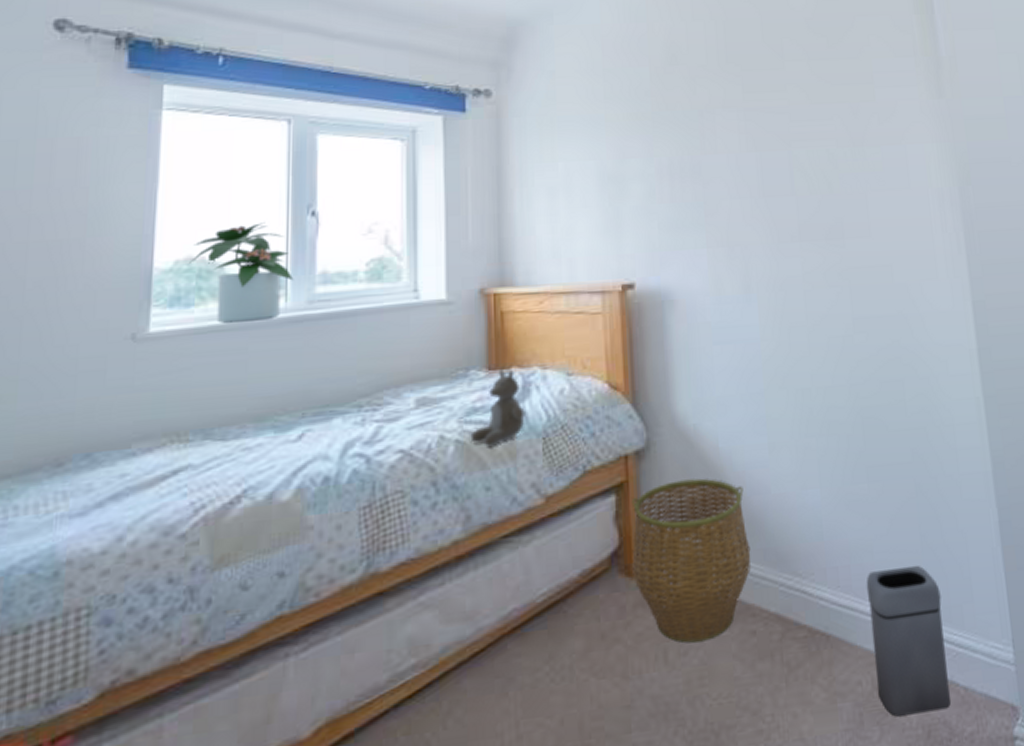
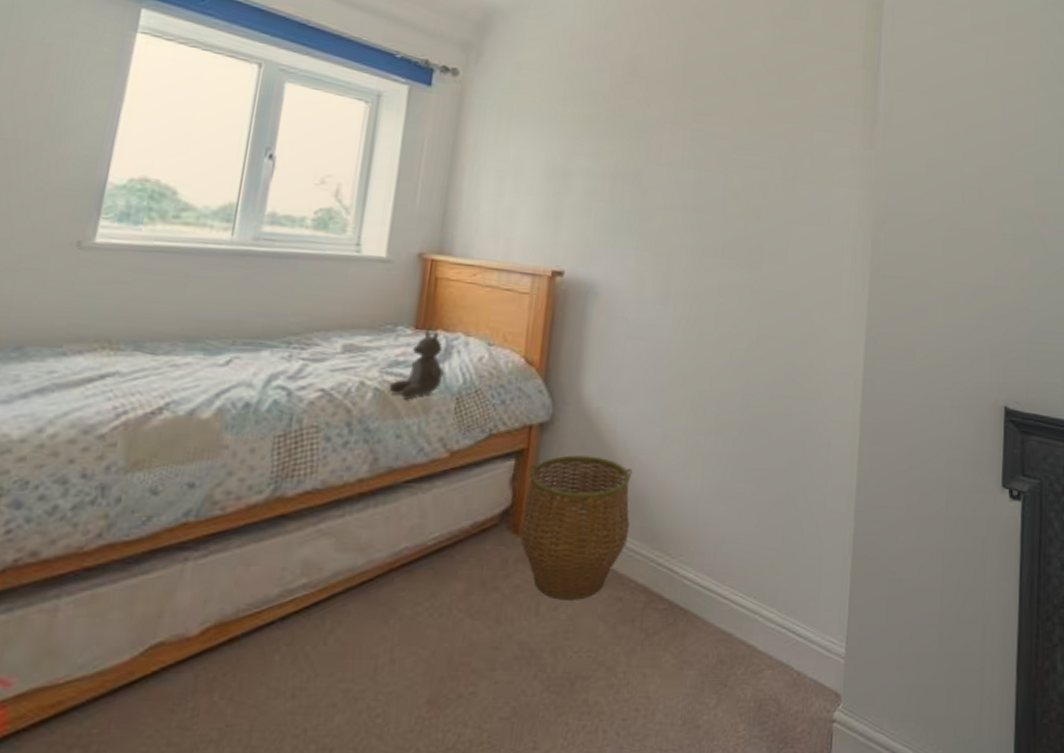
potted plant: present [189,222,294,325] -> none [143,156,244,250]
trash bin: present [866,565,951,717] -> none [721,560,792,689]

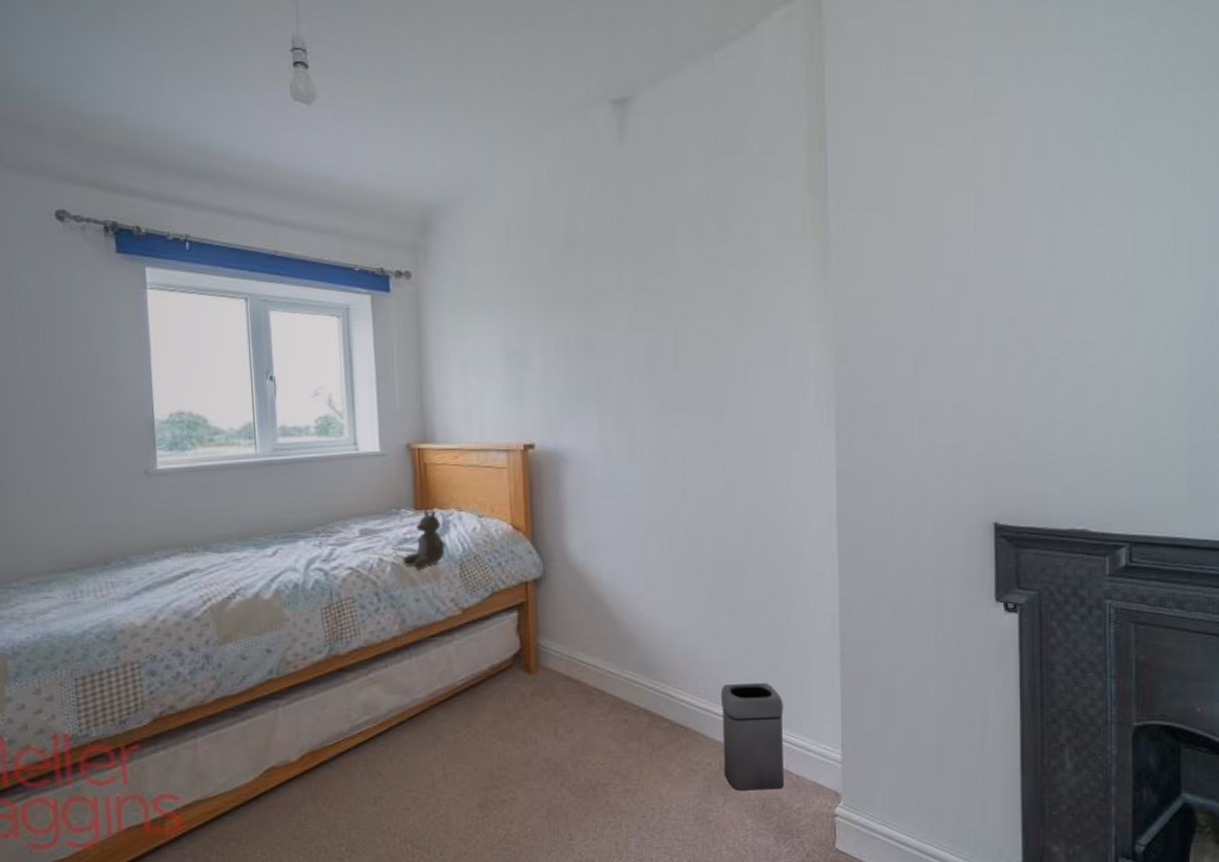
basket: present [519,455,633,600] -> none [530,603,626,724]
trash bin: none [721,560,792,689] -> present [720,682,784,791]

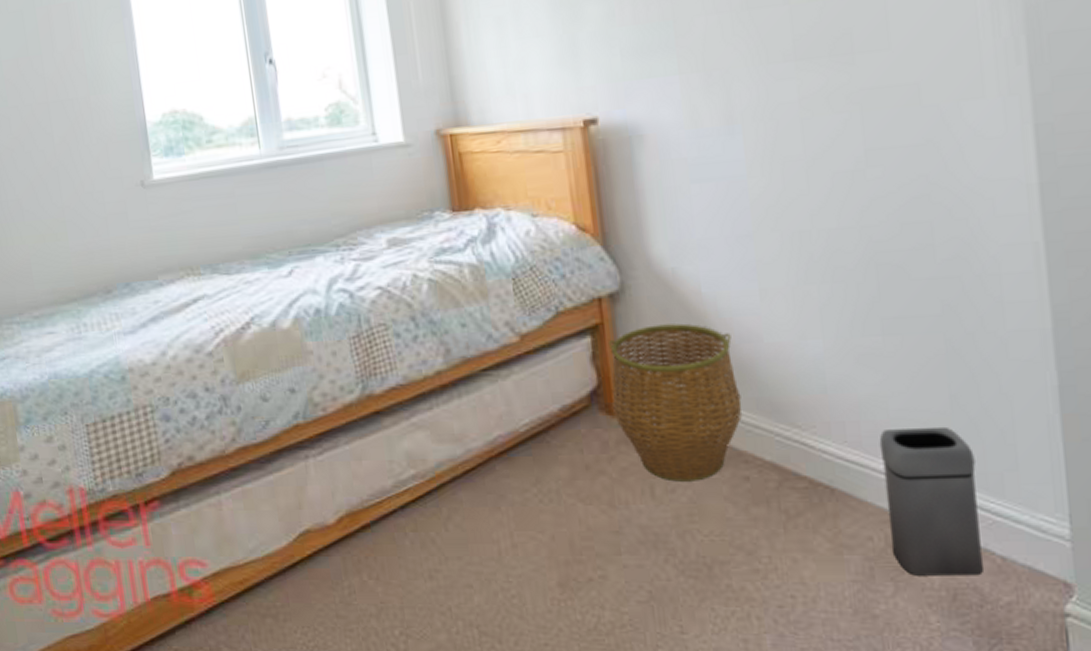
teddy bear: present [403,509,445,569] -> none [441,209,493,286]
basket: none [530,603,626,724] -> present [608,323,742,482]

